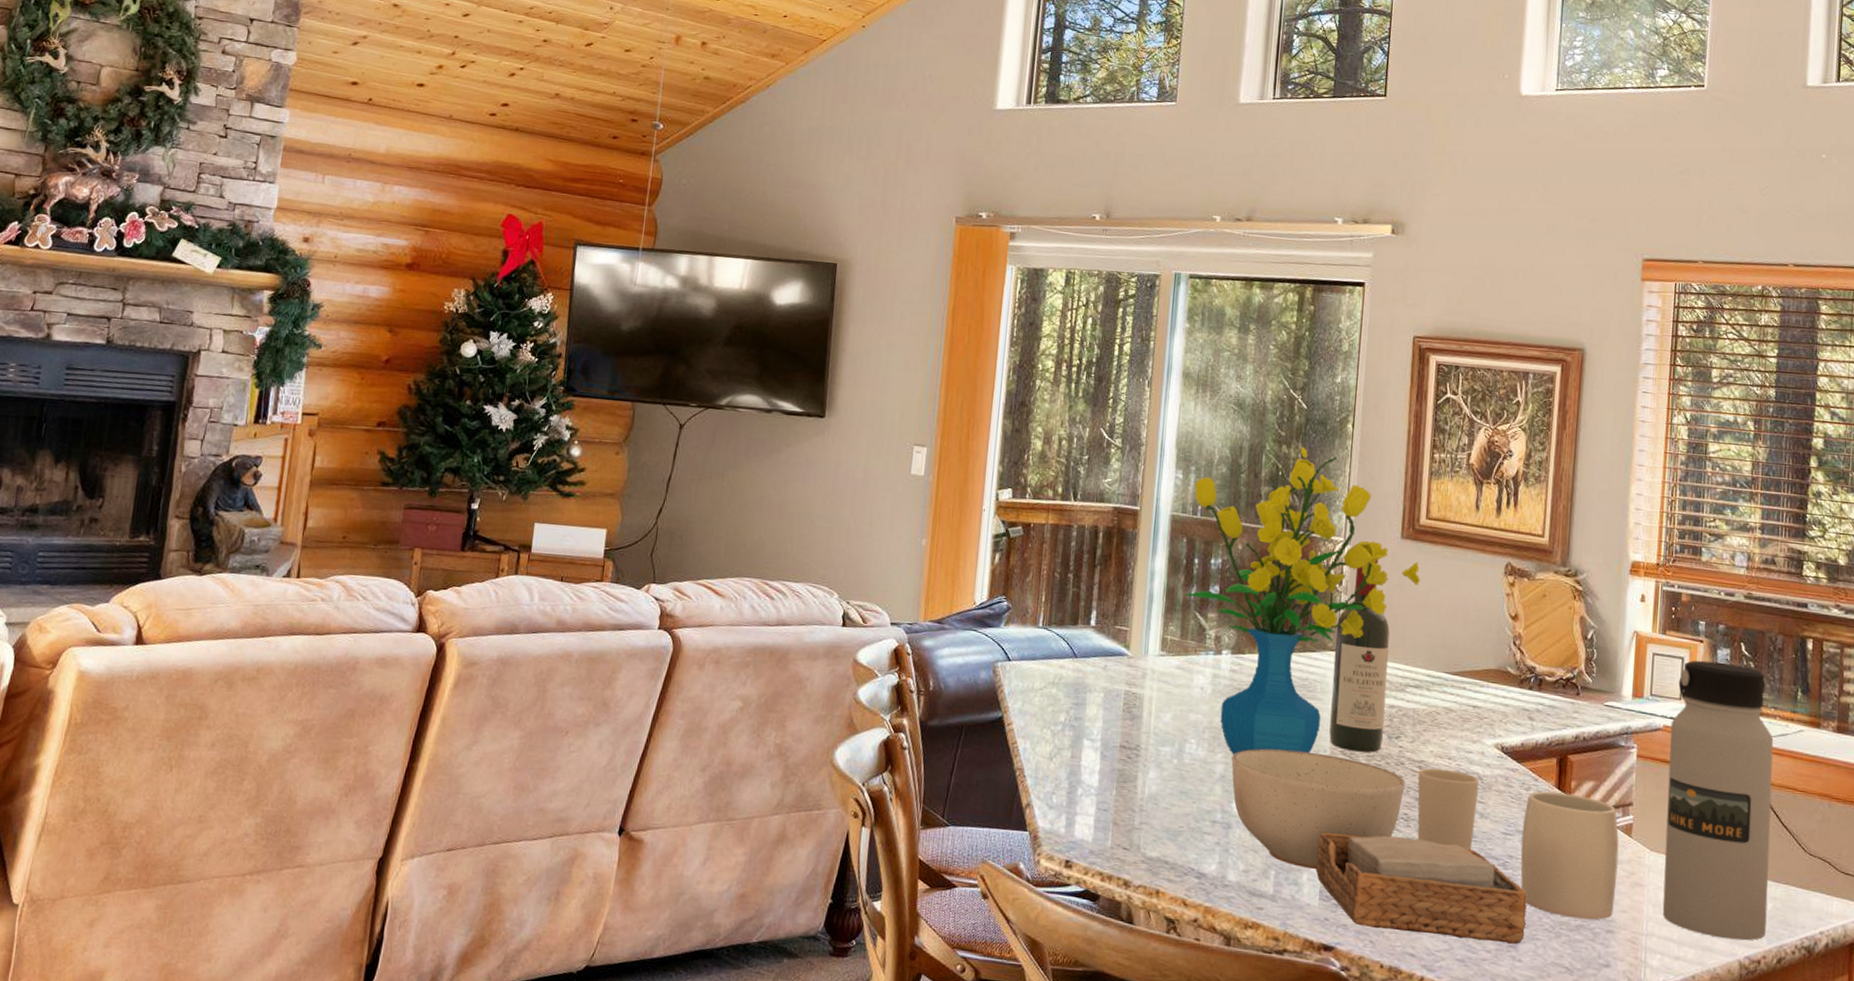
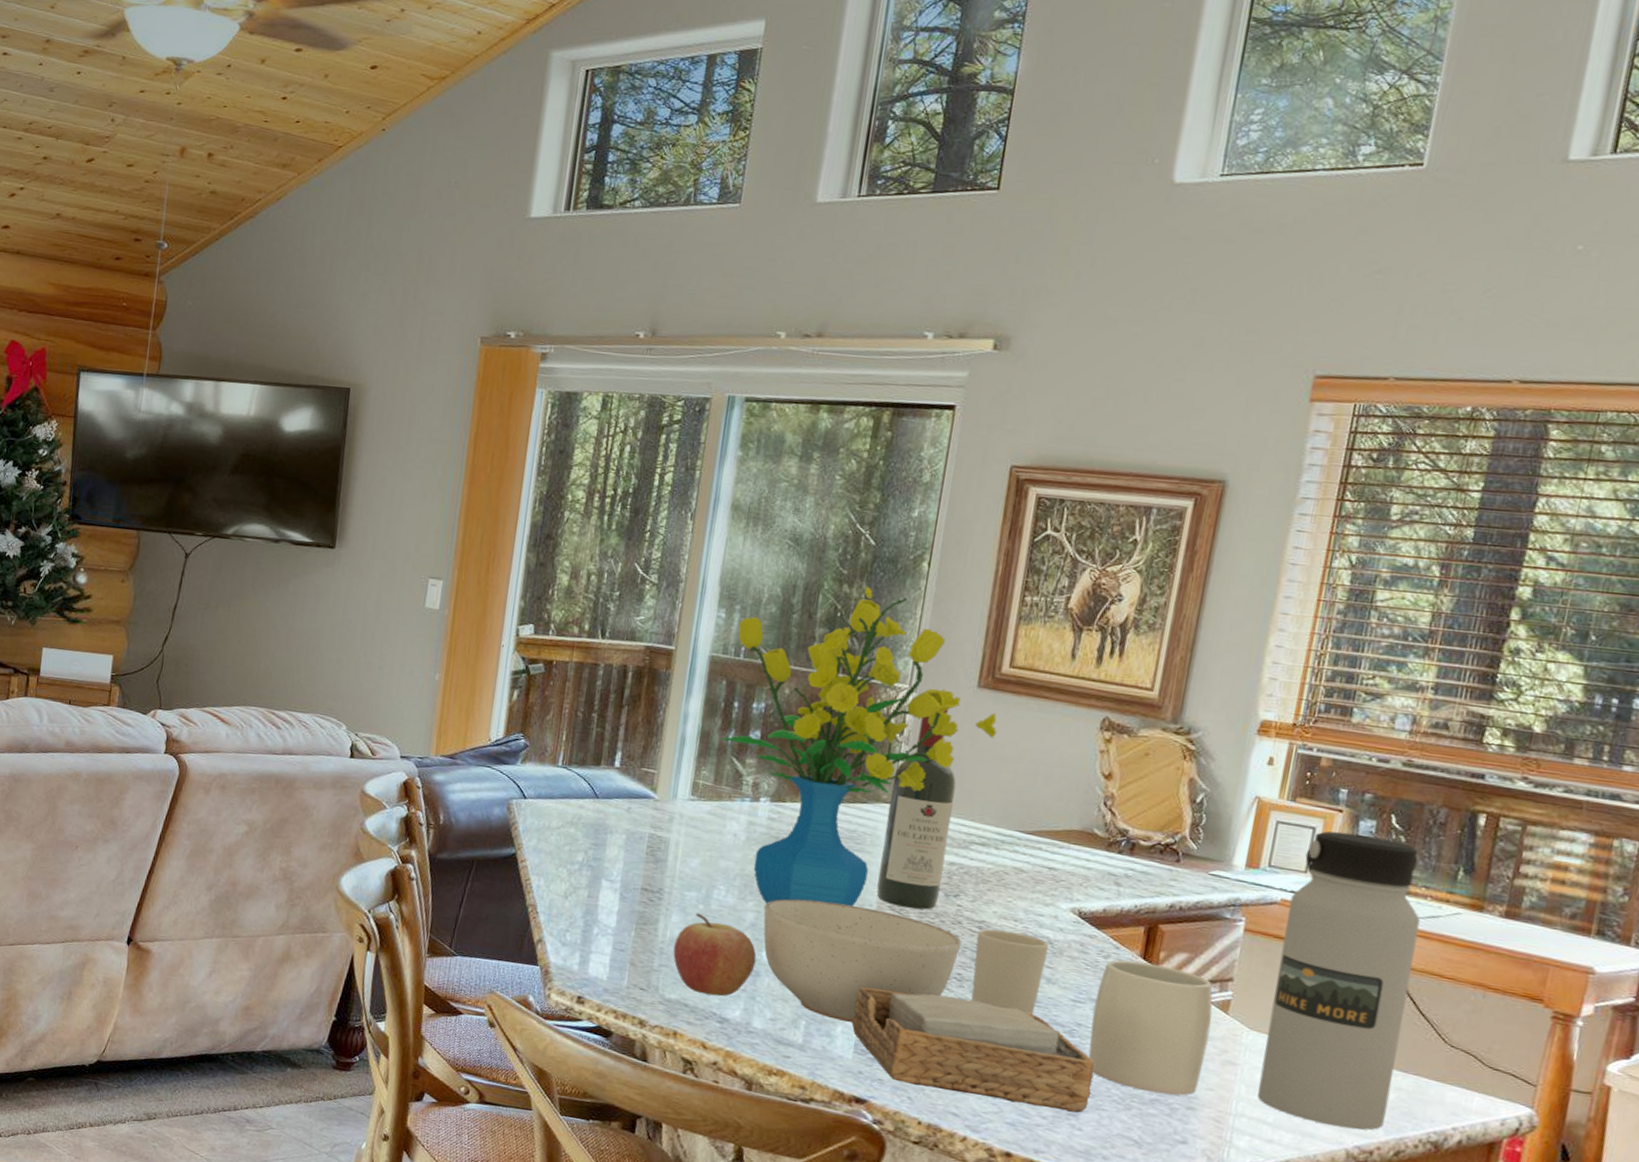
fruit: none [1152,768,1228,851] -> present [673,913,757,997]

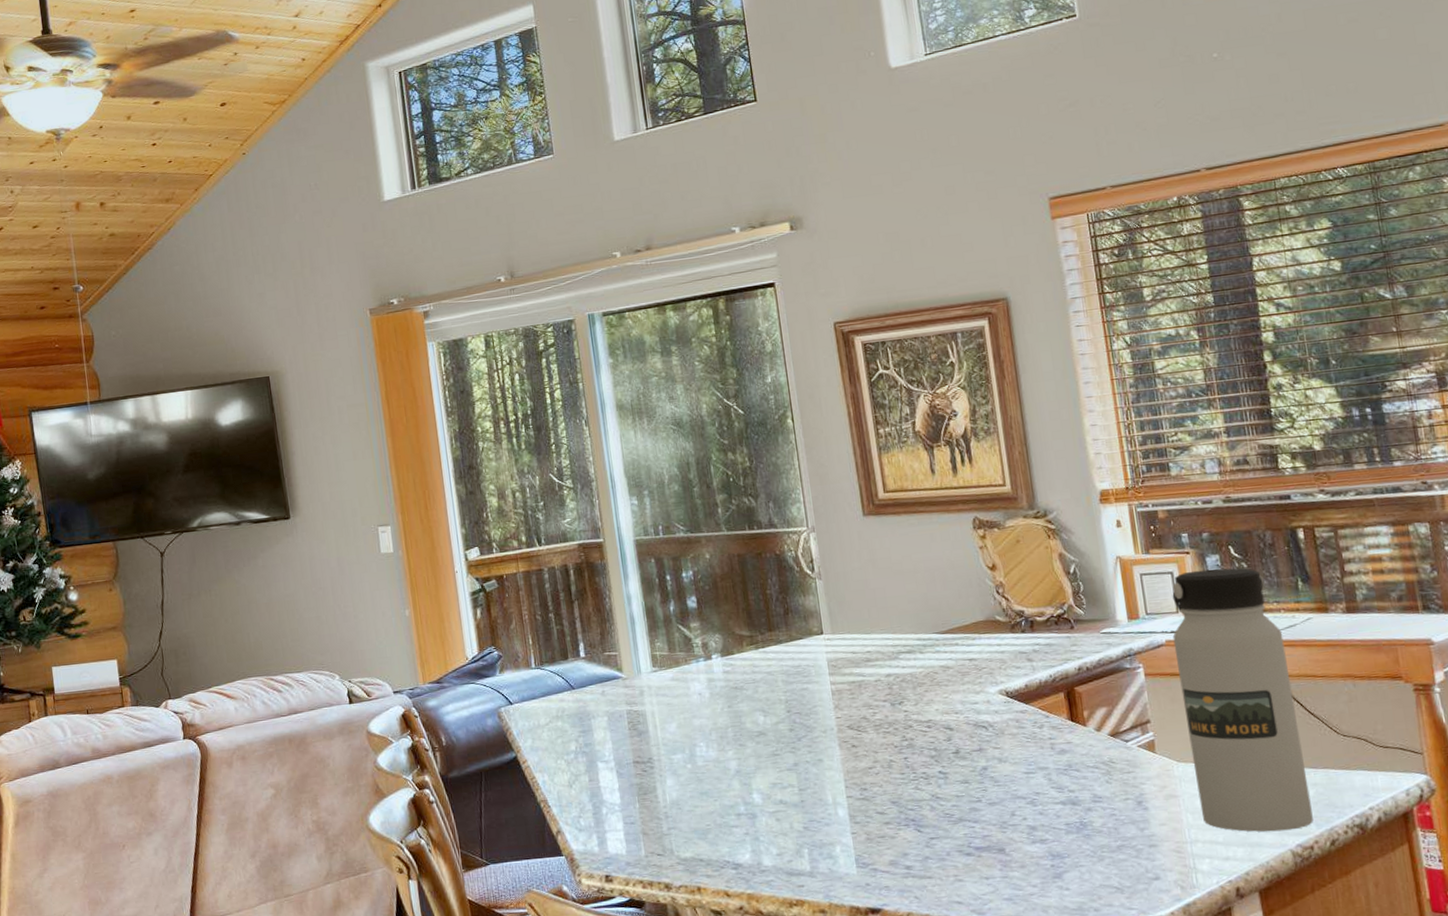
fruit: present [673,913,757,997] -> none [675,772,751,846]
bouquet: present [721,586,997,906] -> none [650,449,891,749]
bowl: present [763,898,962,1023] -> none [742,731,918,841]
napkin holder: present [851,986,1095,1113] -> none [843,792,1068,885]
wine bottle: present [876,709,956,910] -> none [817,541,887,725]
mug: present [971,929,1050,1015] -> none [928,723,997,796]
mug: present [1088,960,1213,1096] -> none [1042,723,1153,840]

